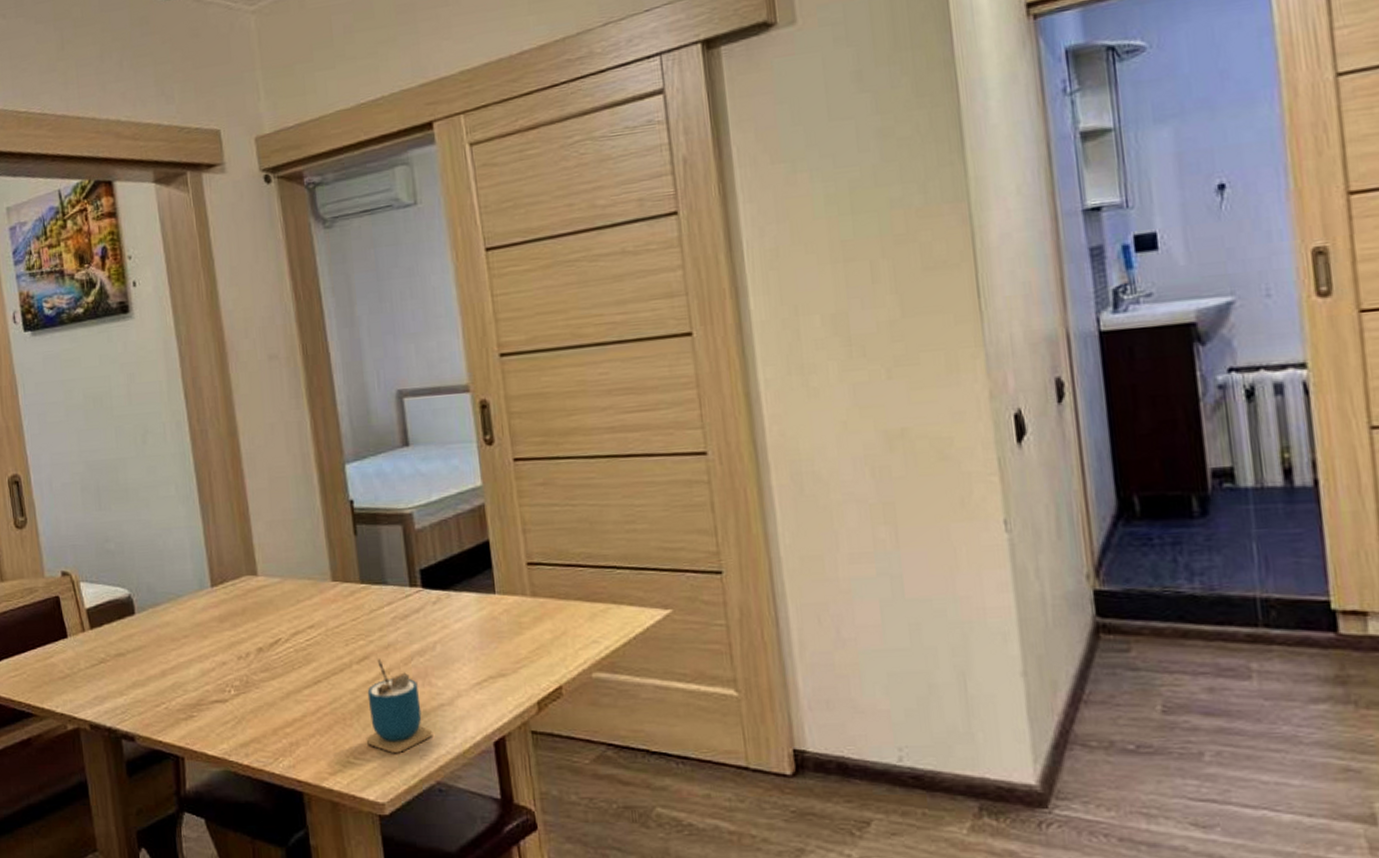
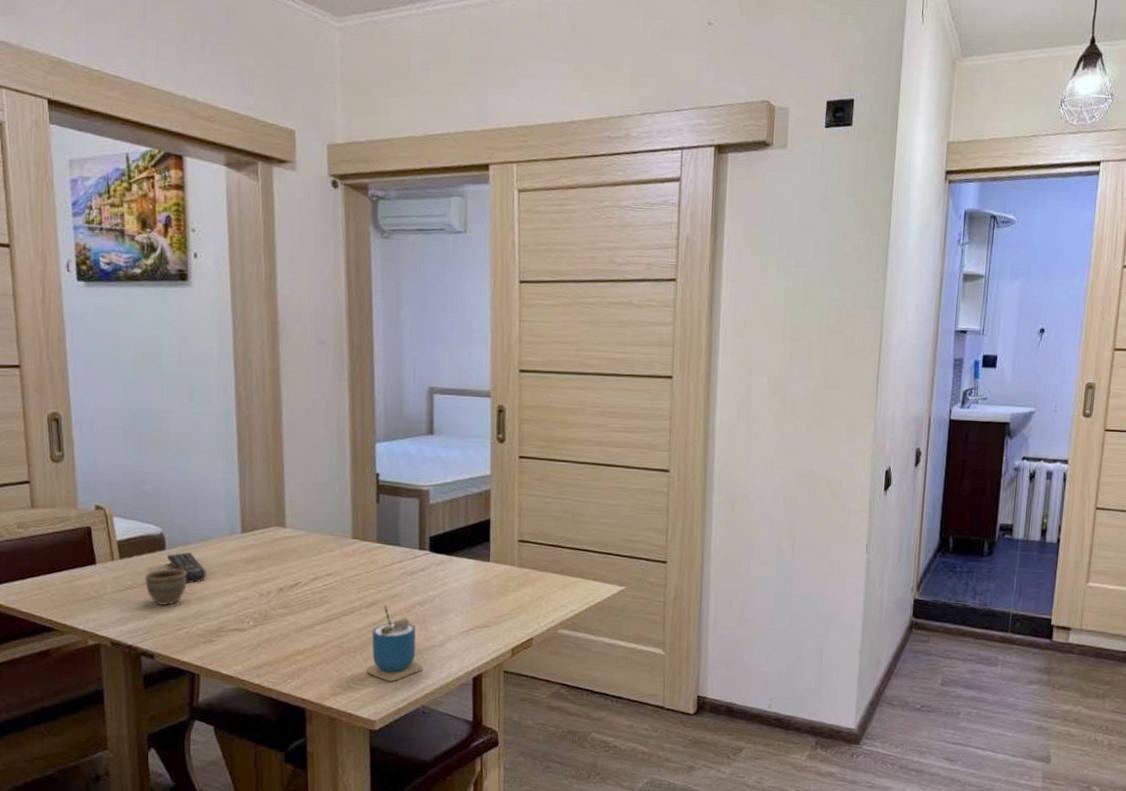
cup: none [117,634,162,680] -> present [145,568,188,606]
remote control: none [137,615,180,650] -> present [166,552,206,583]

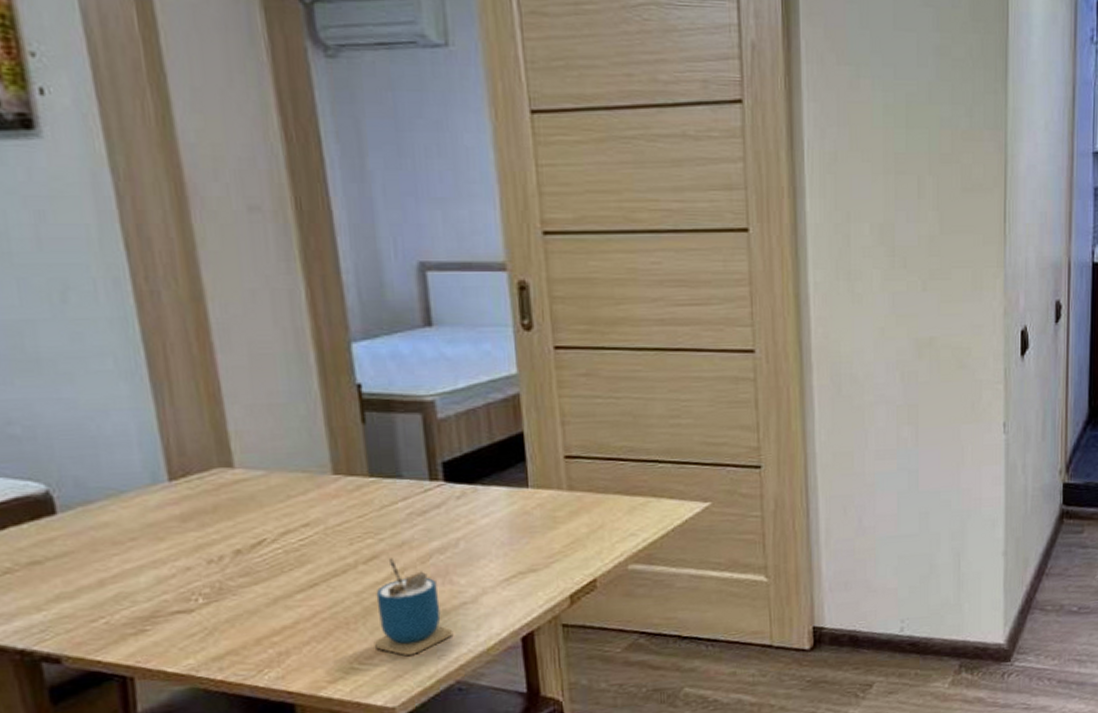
cup: present [145,568,188,606] -> none [30,537,98,592]
remote control: present [166,552,206,583] -> none [59,514,125,556]

